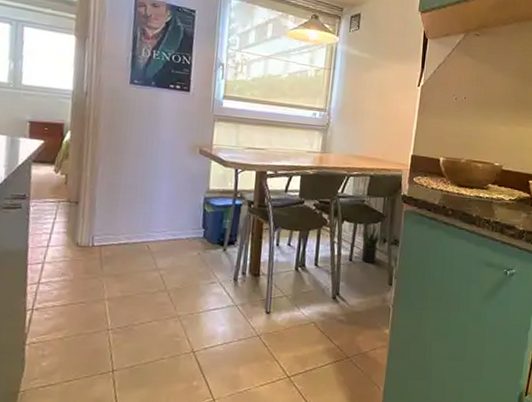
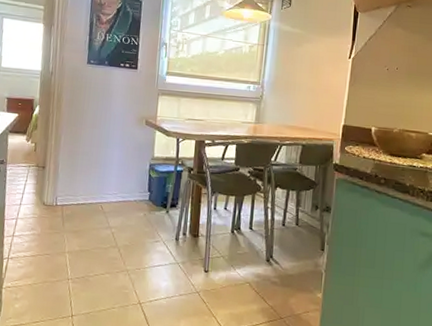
potted plant: present [361,225,381,263] -> none [294,192,313,229]

